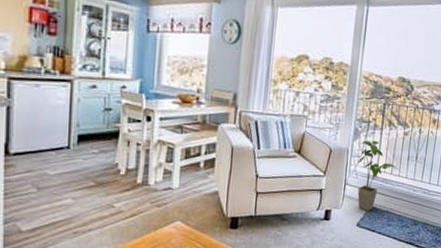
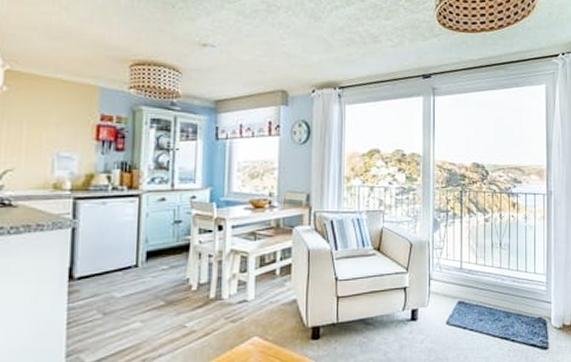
house plant: present [357,140,397,211] -> none [440,229,482,307]

